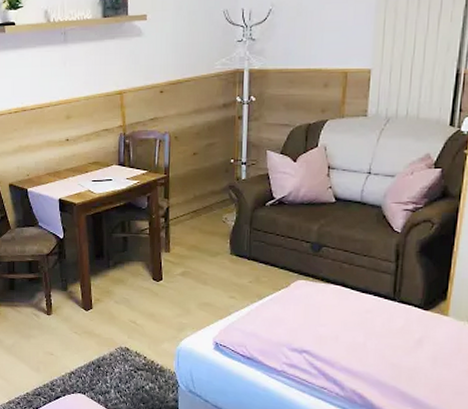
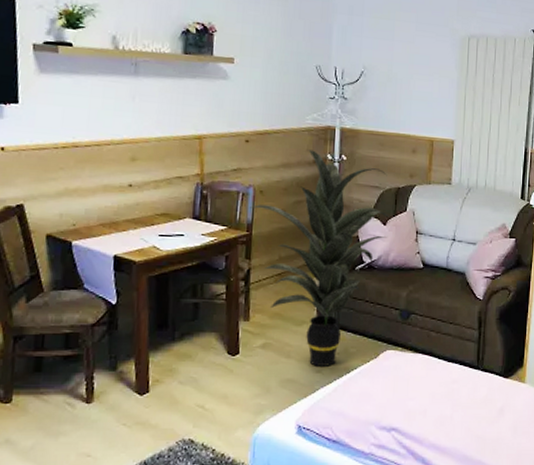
indoor plant: none [166,94,301,293] -> present [250,150,390,366]

